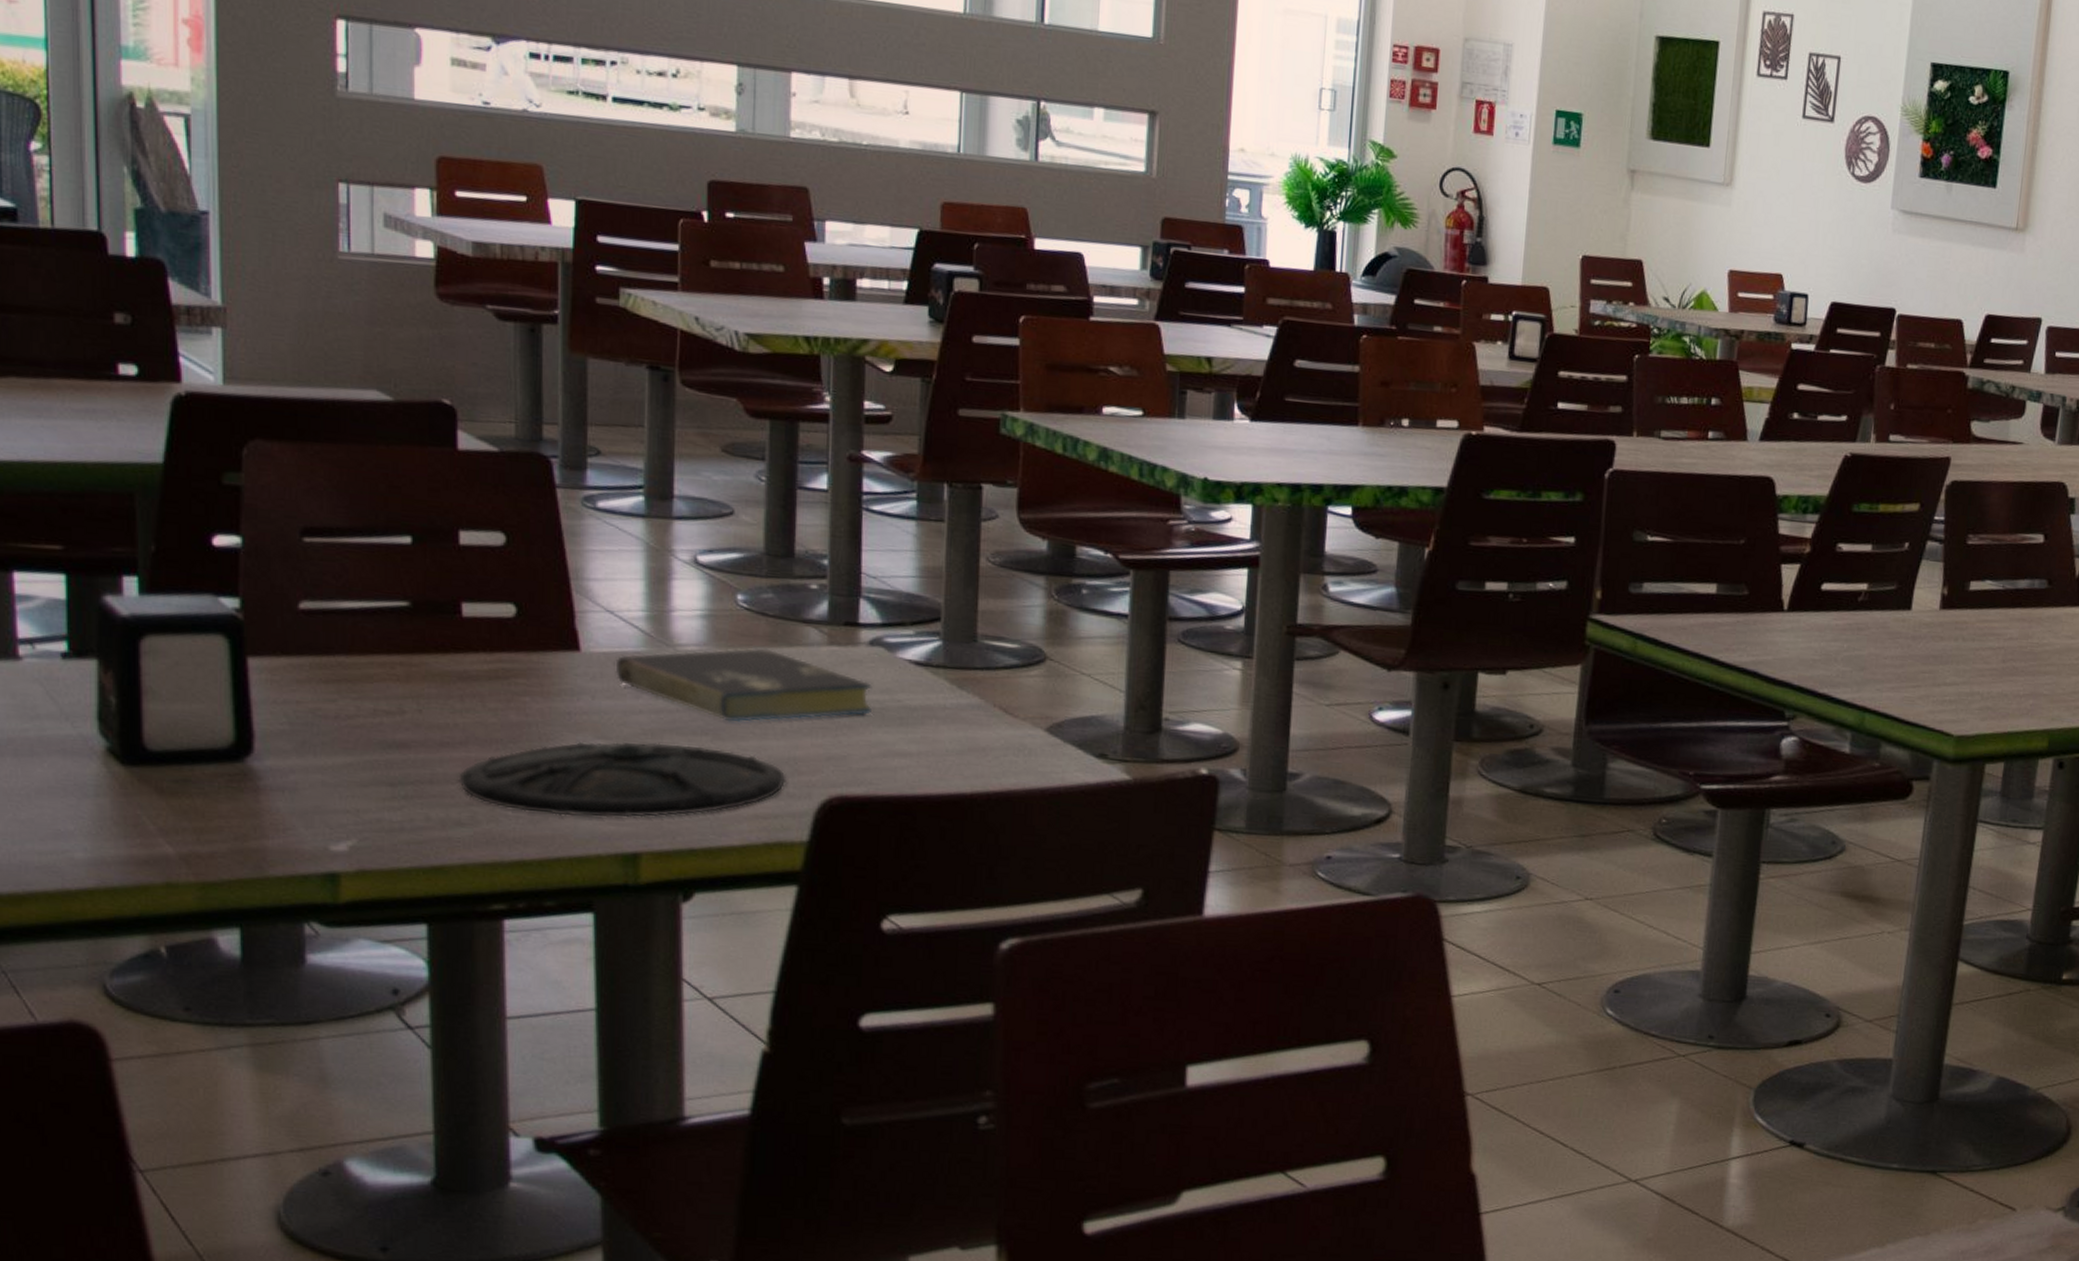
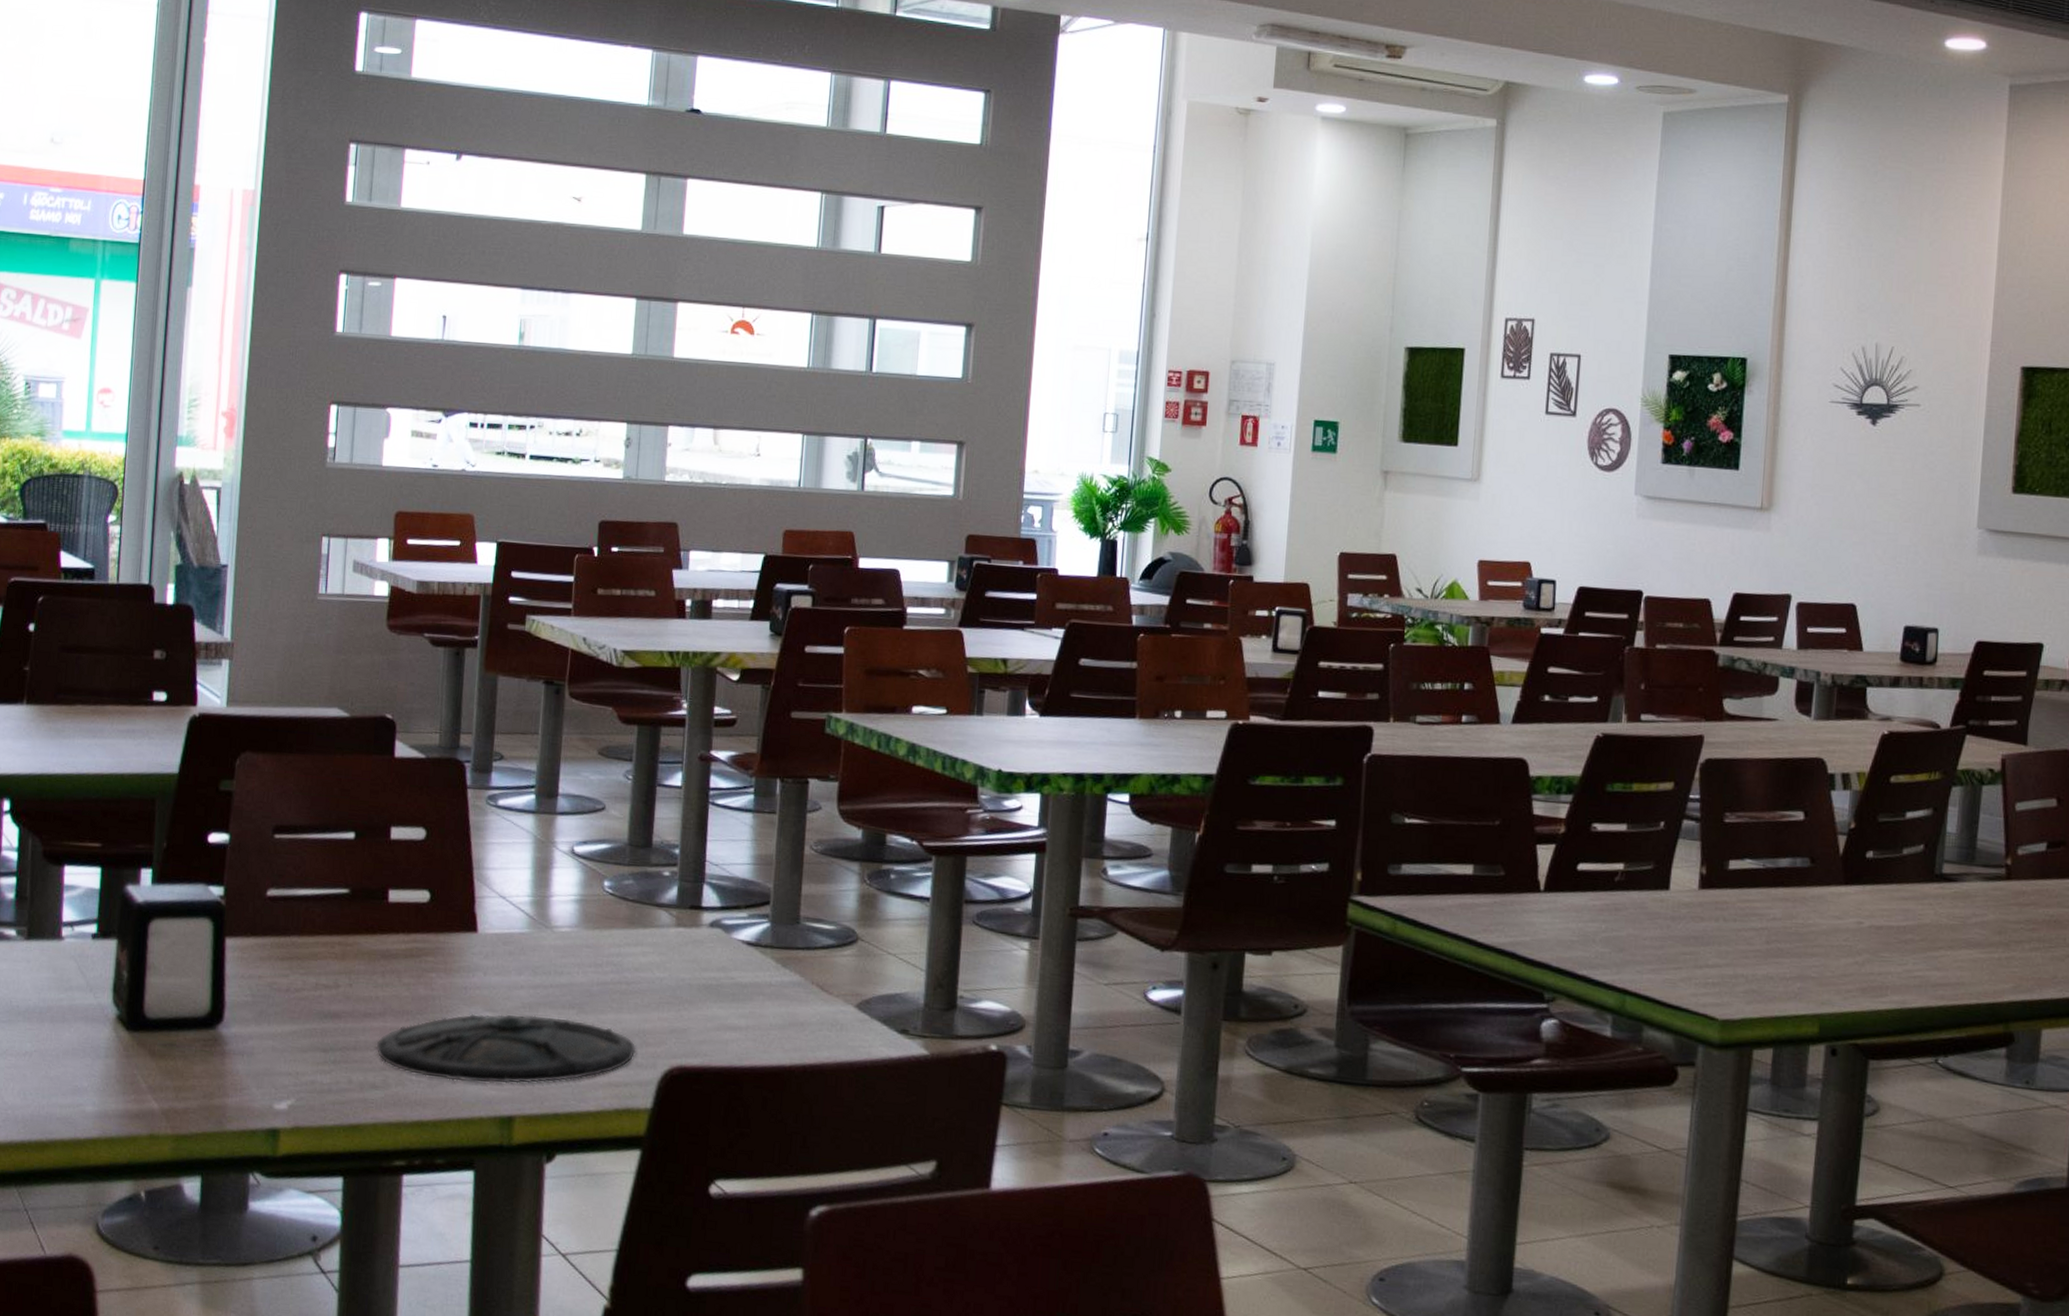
book: present [615,647,872,723] -> none [503,929,711,997]

